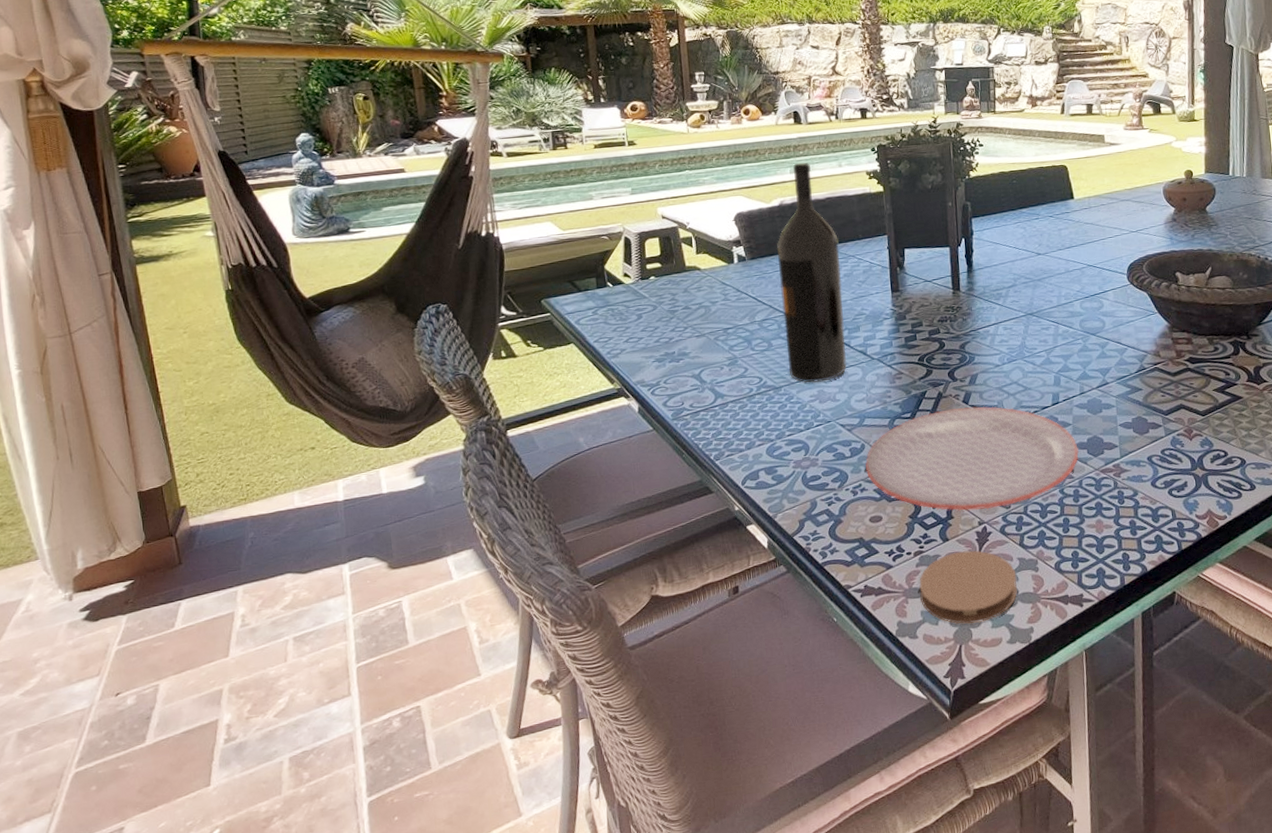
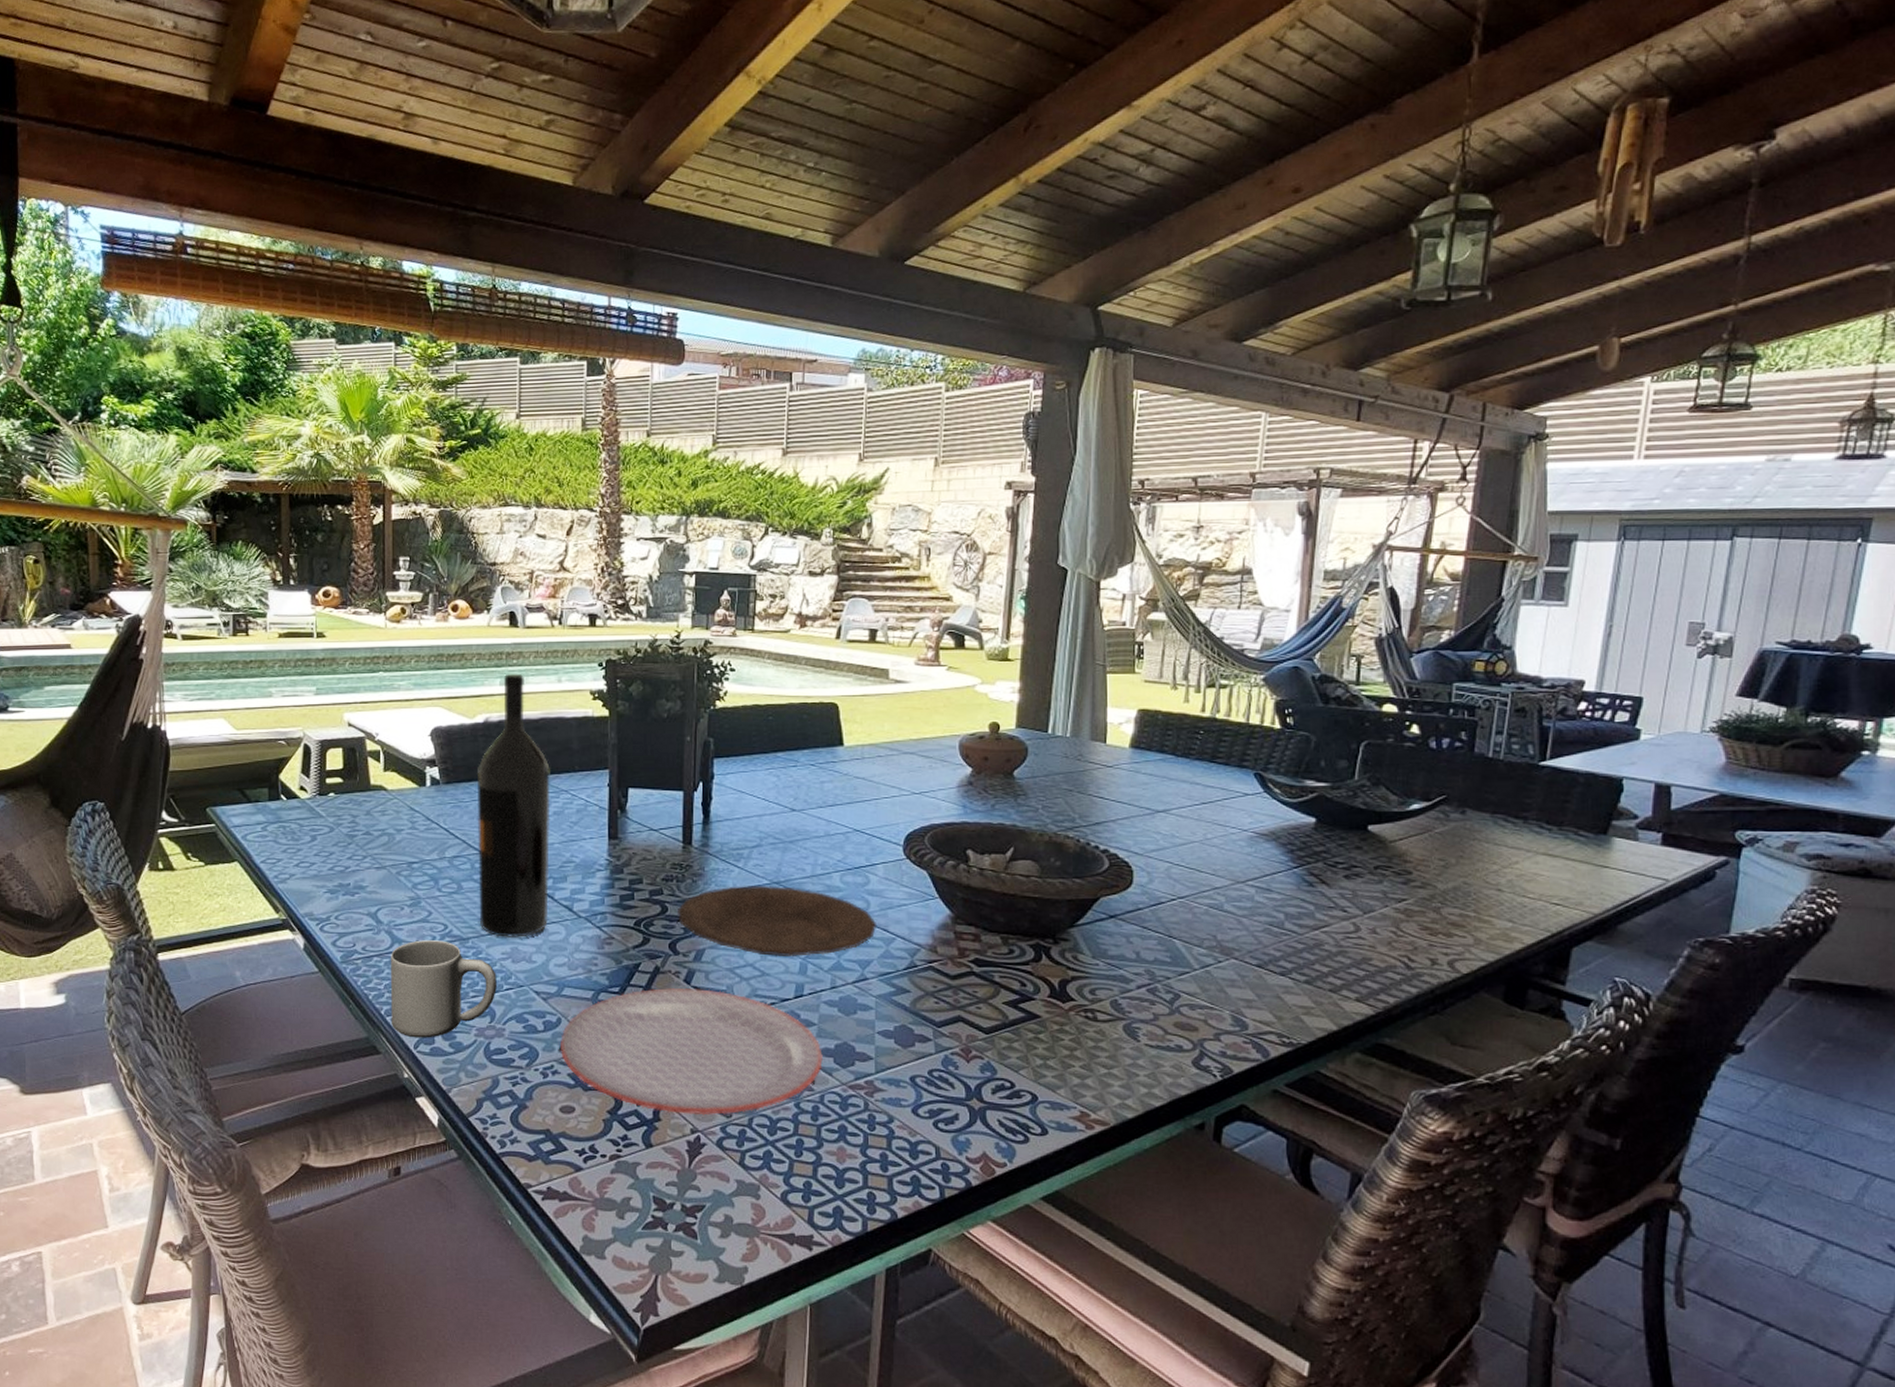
mug: none [715,391,808,476] -> present [390,940,497,1038]
coaster: present [919,550,1017,625] -> none [613,1162,733,1252]
plate: none [953,316,1112,374] -> present [678,886,876,956]

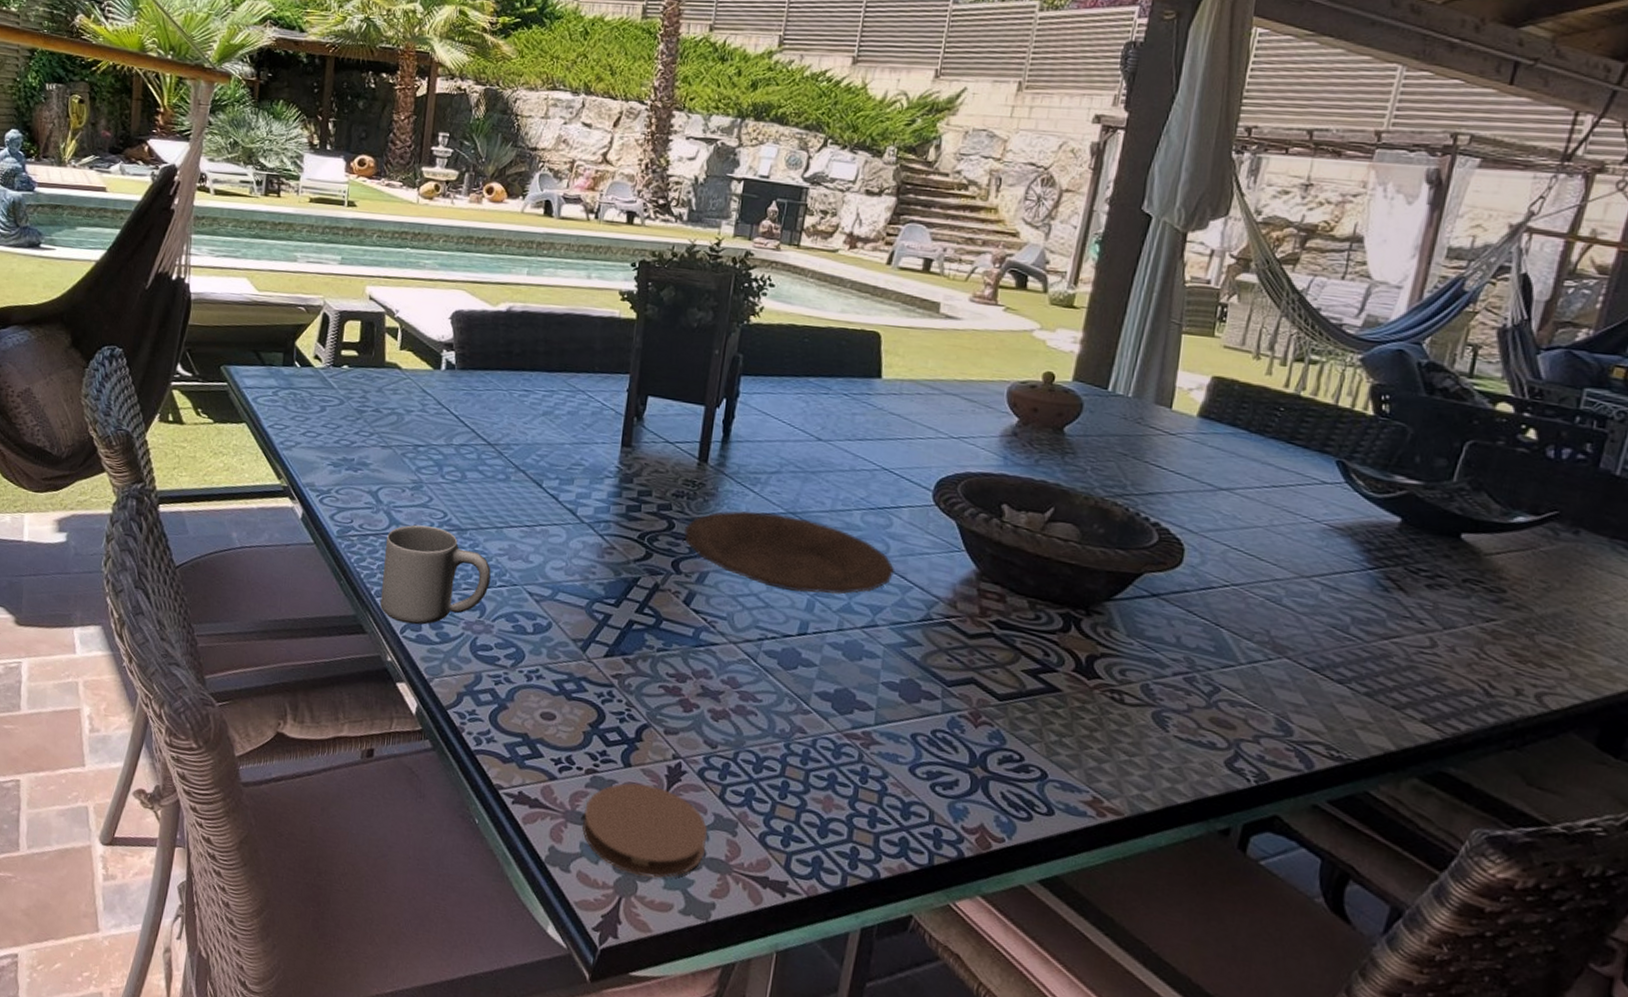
wine bottle: present [476,673,551,937] -> none [479,263,570,535]
plate: present [561,988,823,1116] -> none [548,605,821,746]
coaster: none [613,1162,733,1252] -> present [582,783,708,878]

